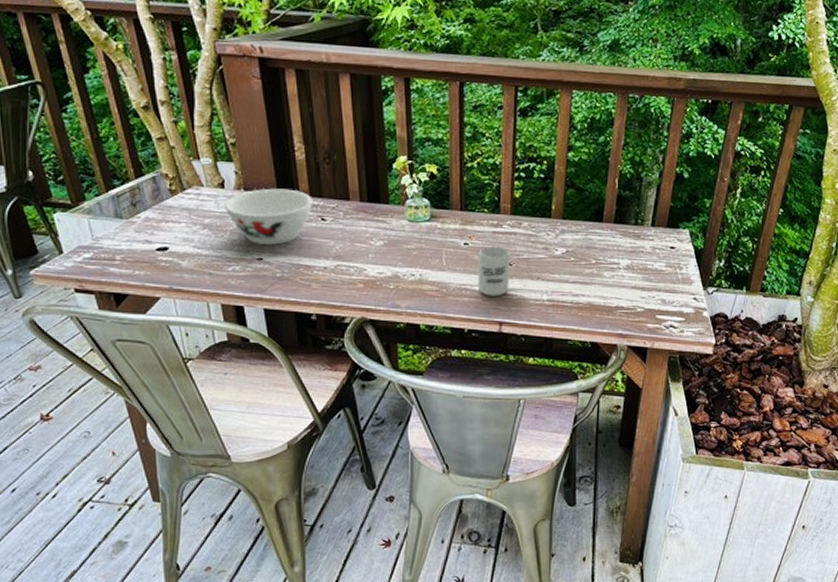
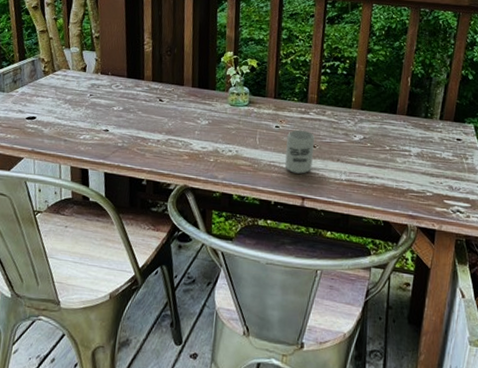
bowl: present [225,188,312,245] -> none [84,73,154,120]

